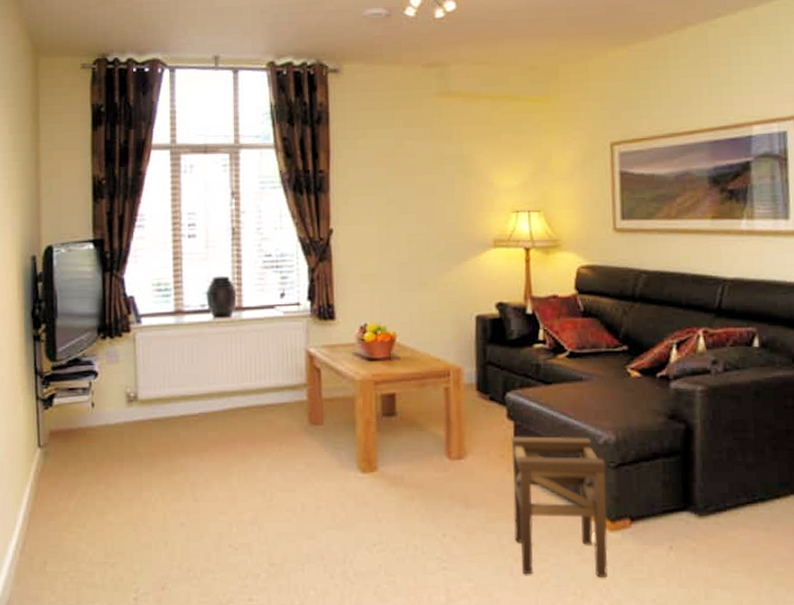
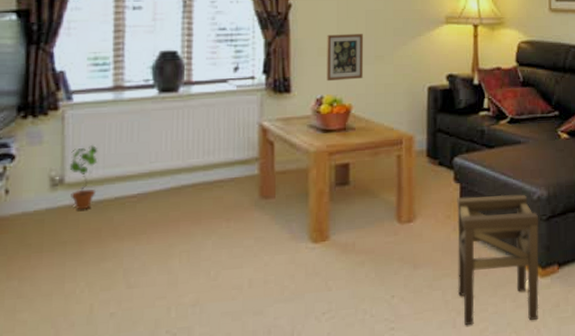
potted plant: none [141,364,165,425] -> present [69,144,98,210]
picture frame: none [369,259,407,309] -> present [327,34,363,82]

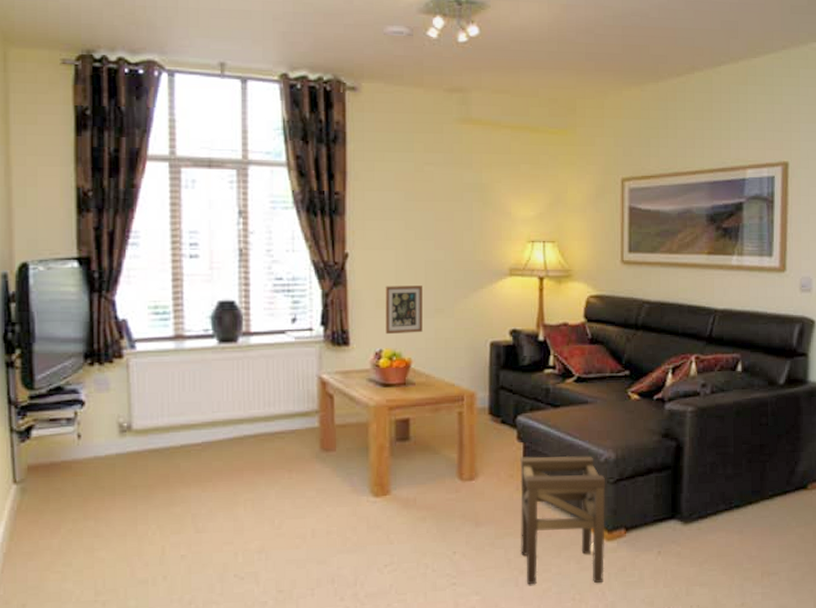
potted plant: present [69,144,98,210] -> none [136,392,163,456]

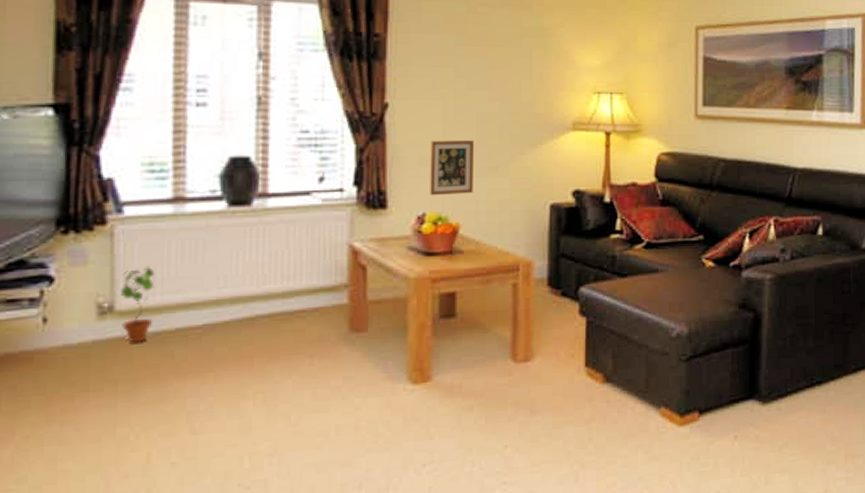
potted plant: none [136,392,163,456] -> present [120,265,155,343]
stool: present [520,455,606,585] -> none [581,330,678,481]

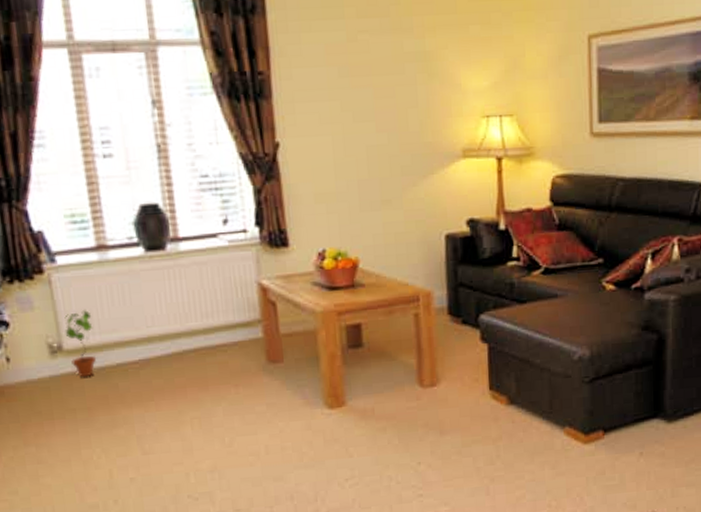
picture frame: present [430,140,474,196] -> none [323,175,369,232]

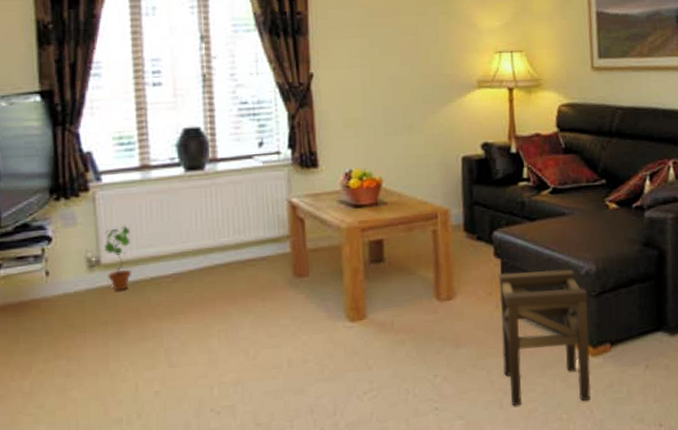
stool: none [485,354,582,493] -> present [498,269,591,407]

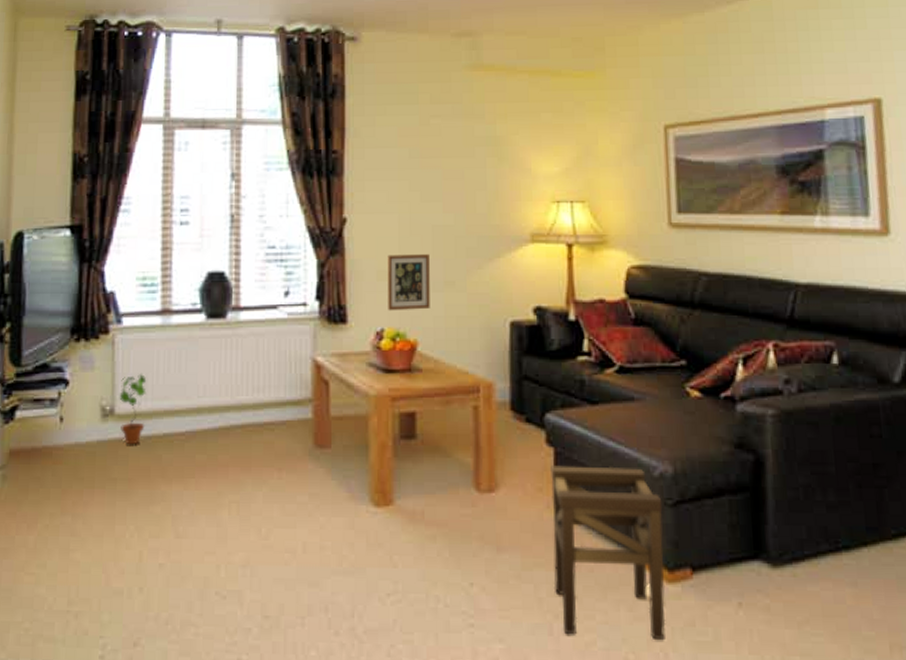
picture frame: none [352,103,392,154] -> present [387,254,430,311]

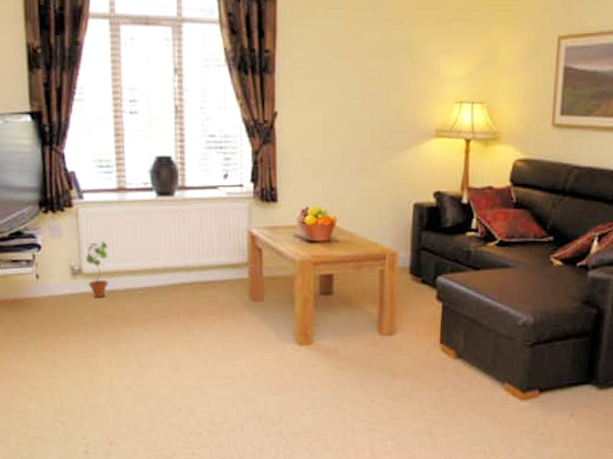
picture frame: present [387,254,430,311] -> none [312,145,348,193]
stool: present [551,465,666,639] -> none [434,316,523,438]

